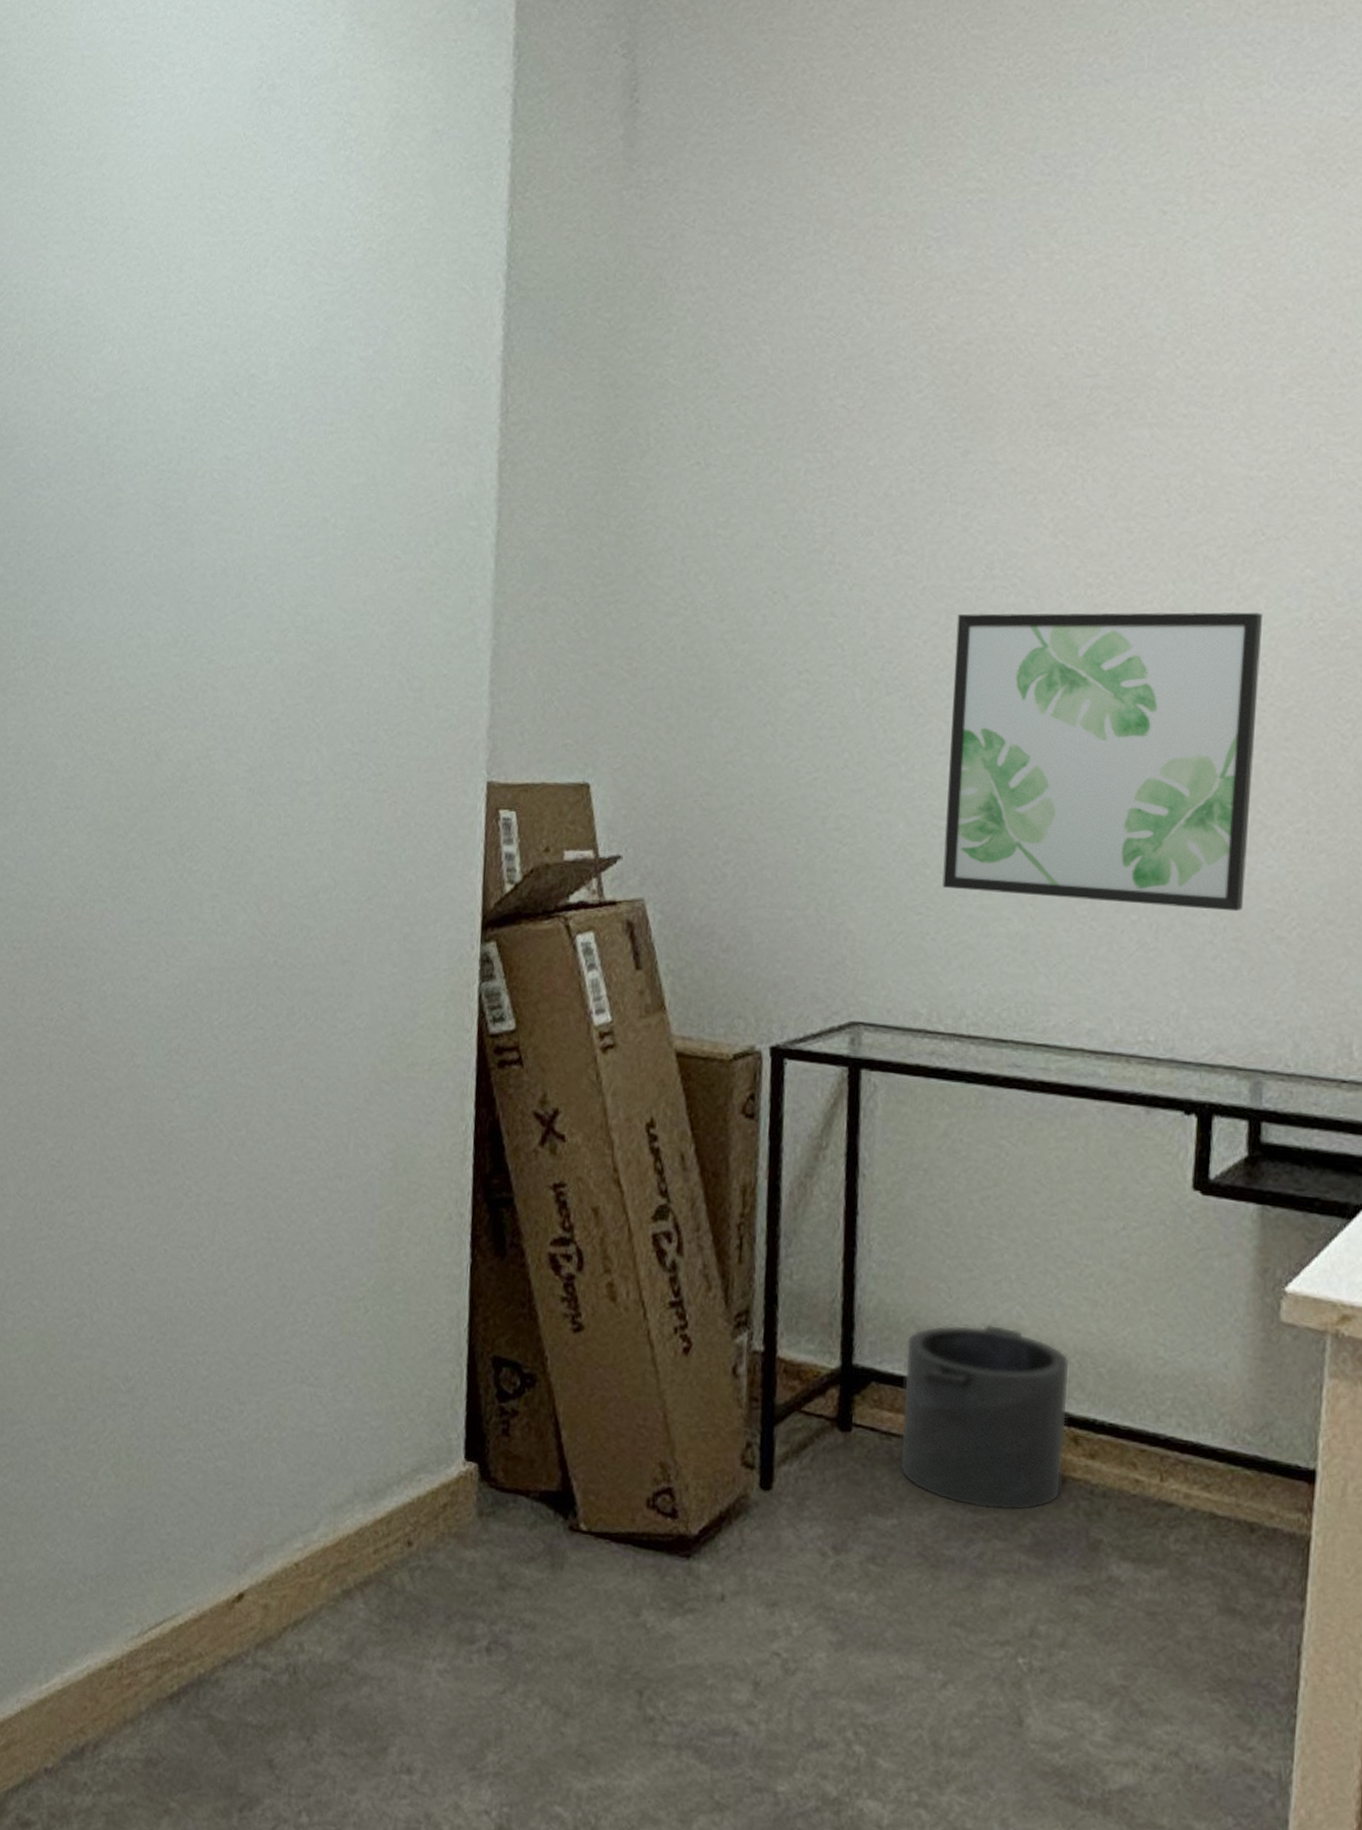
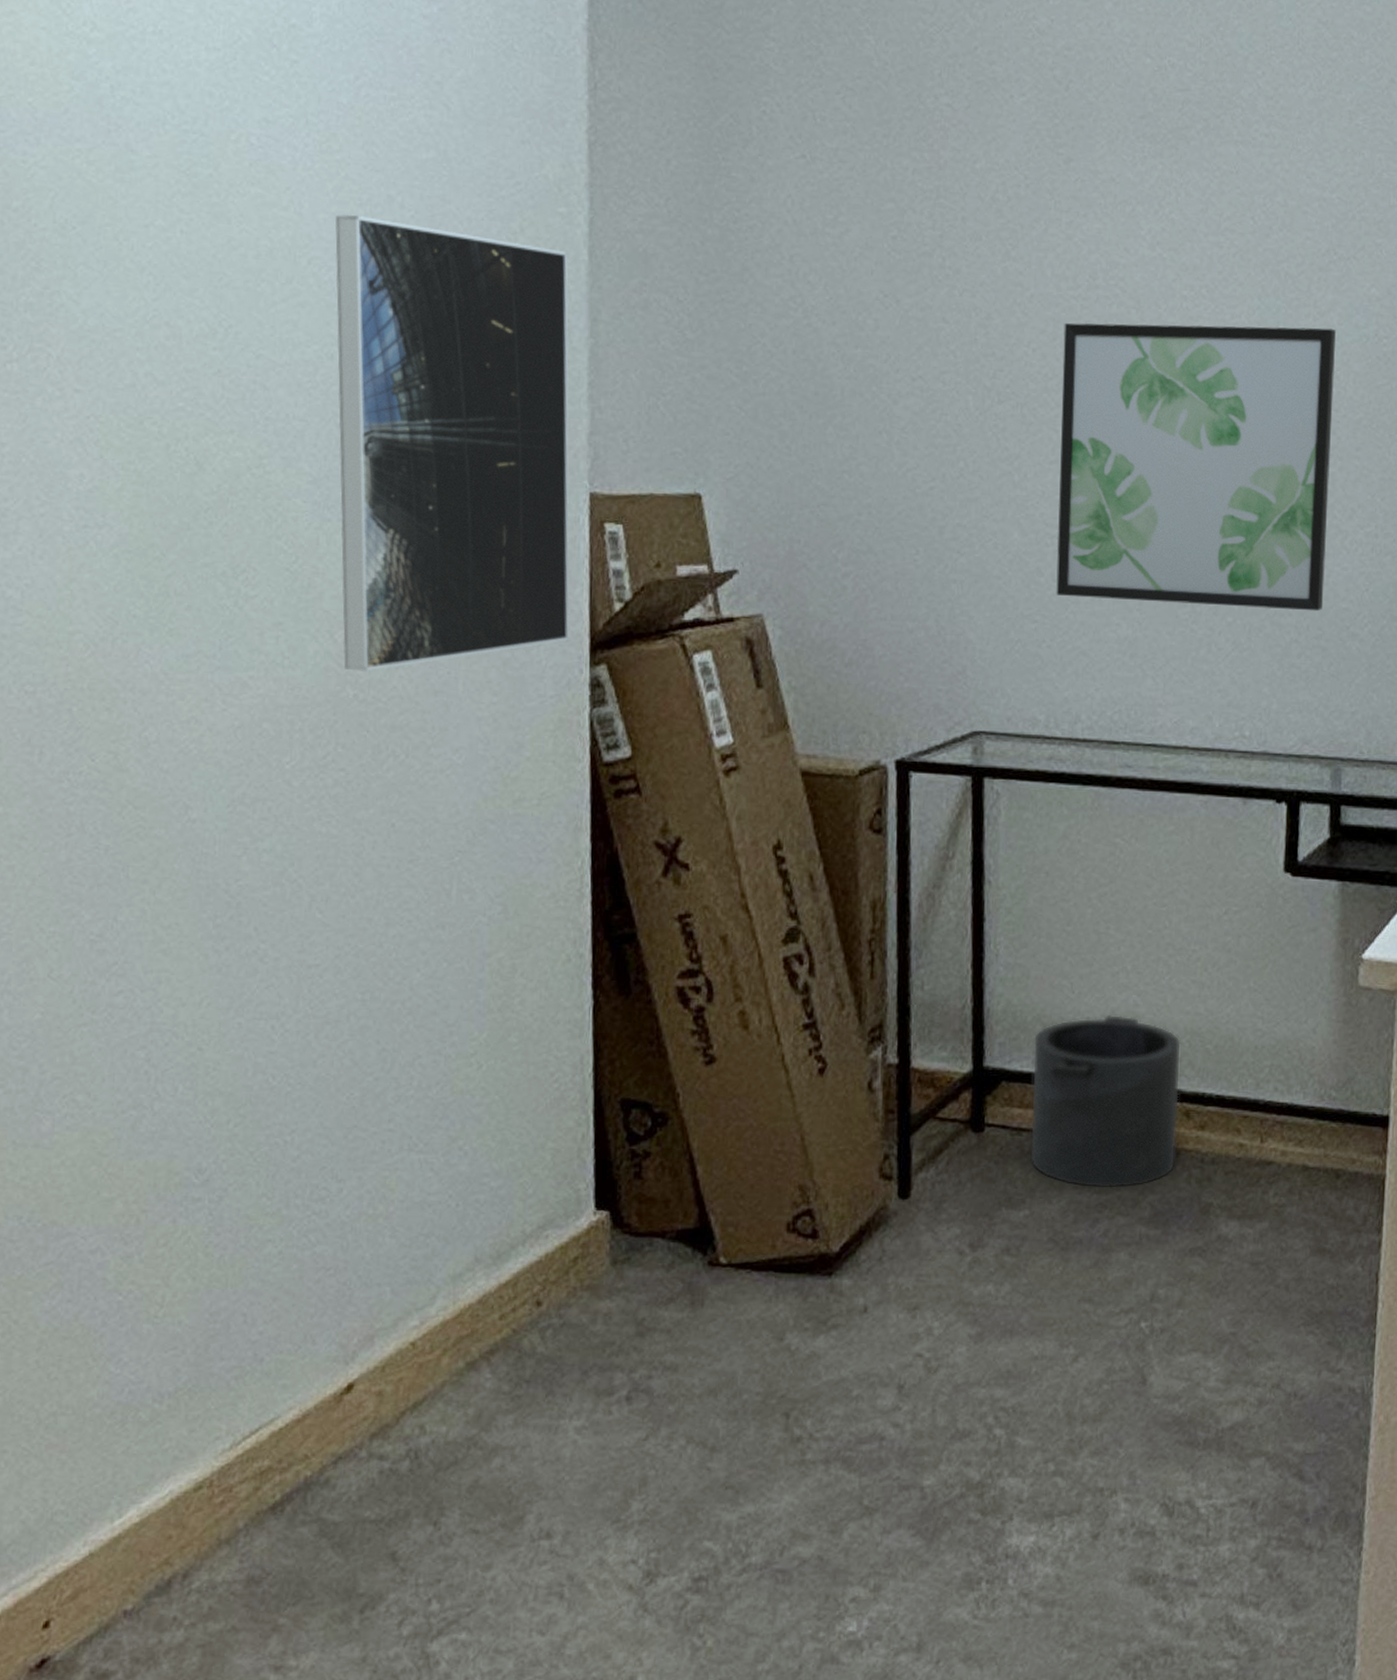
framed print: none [266,535,477,941] -> present [335,214,570,671]

